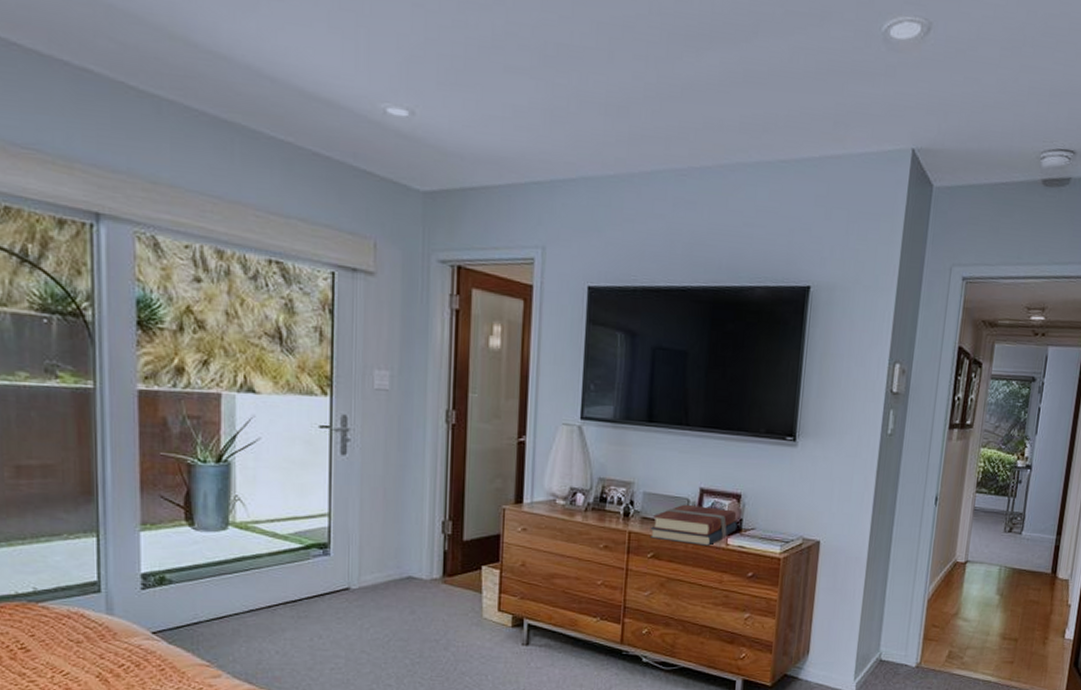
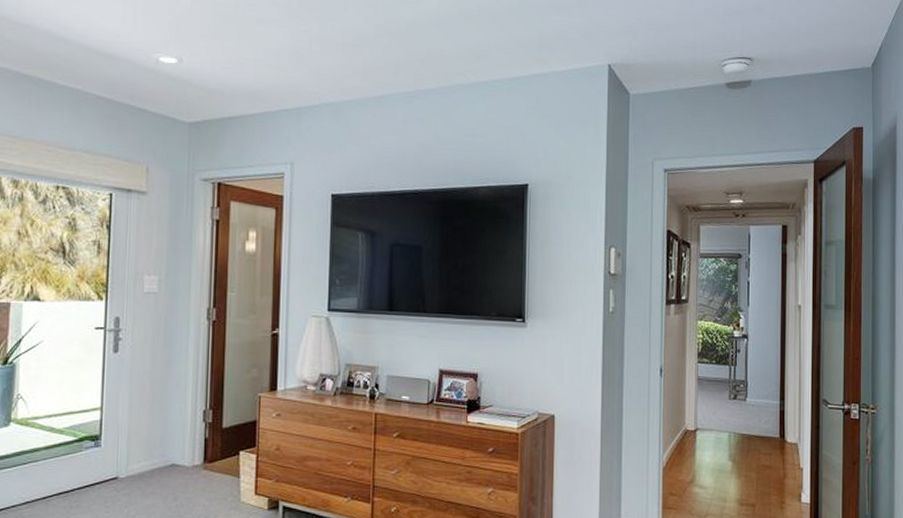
books: present [649,504,737,546] -> none [394,385,476,424]

